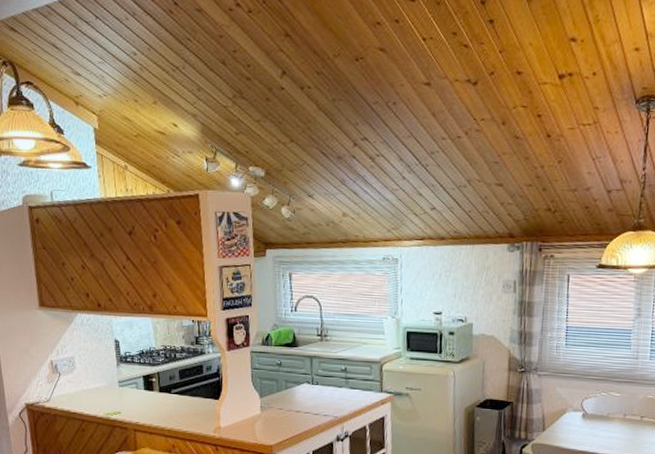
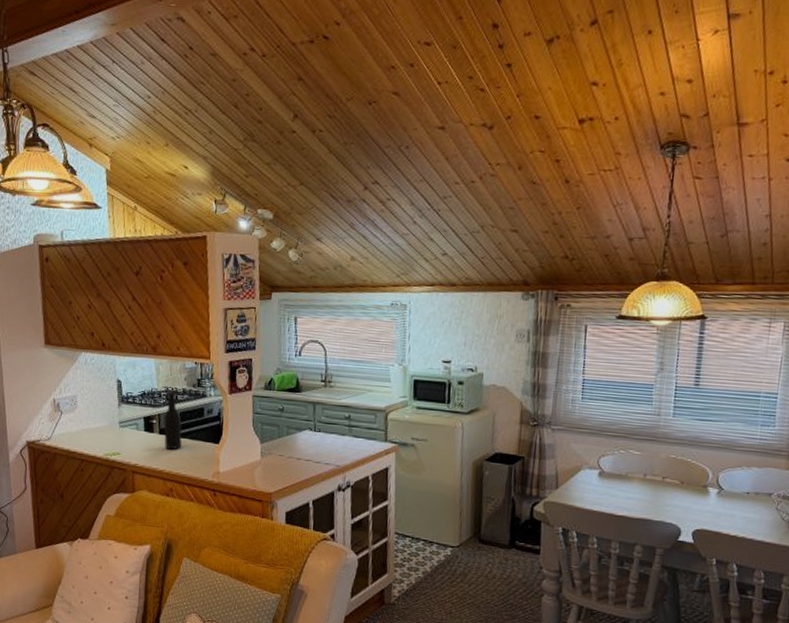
bottle: none [163,349,182,407] -> present [163,391,182,450]

